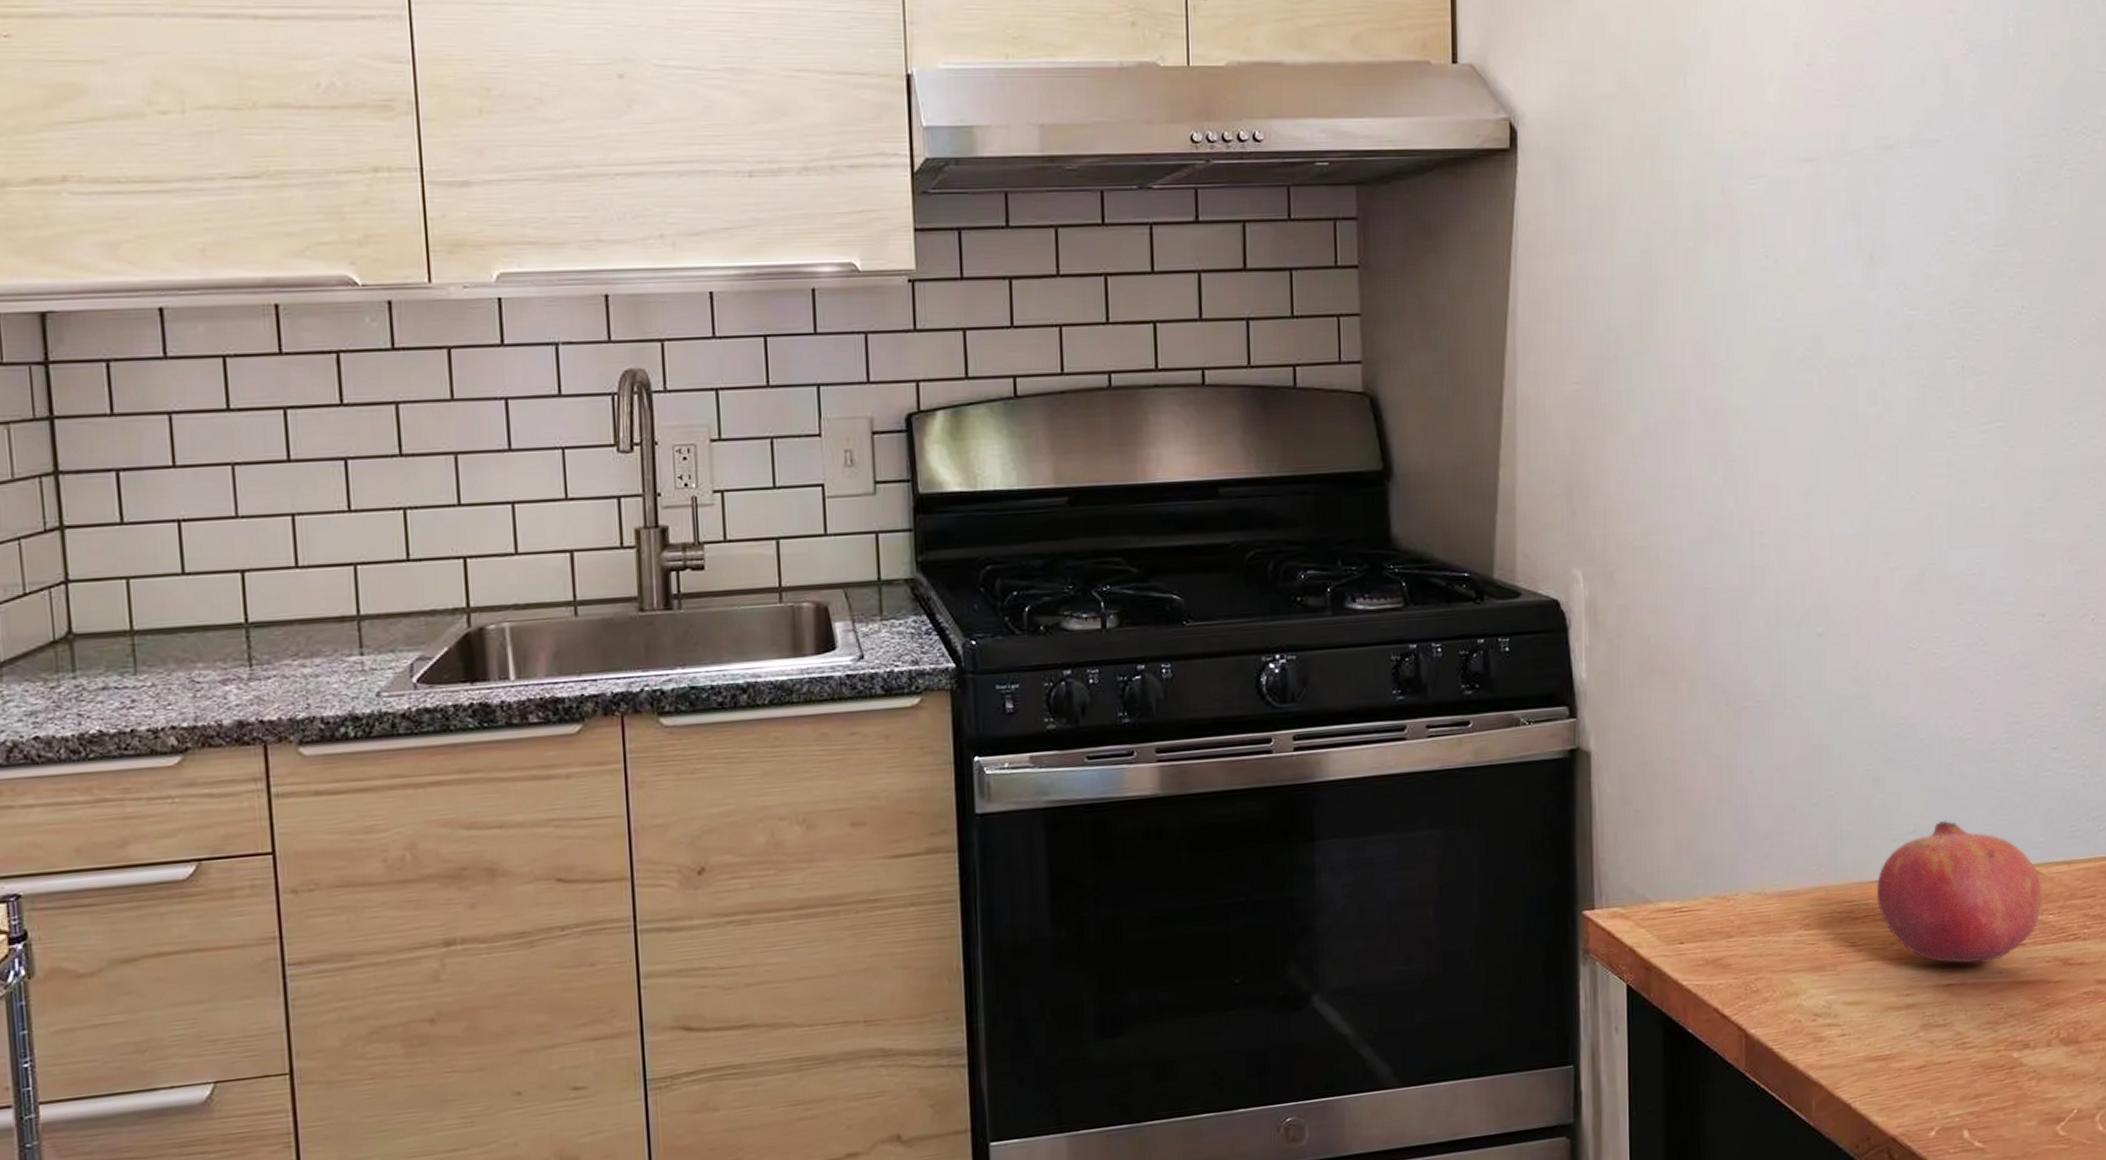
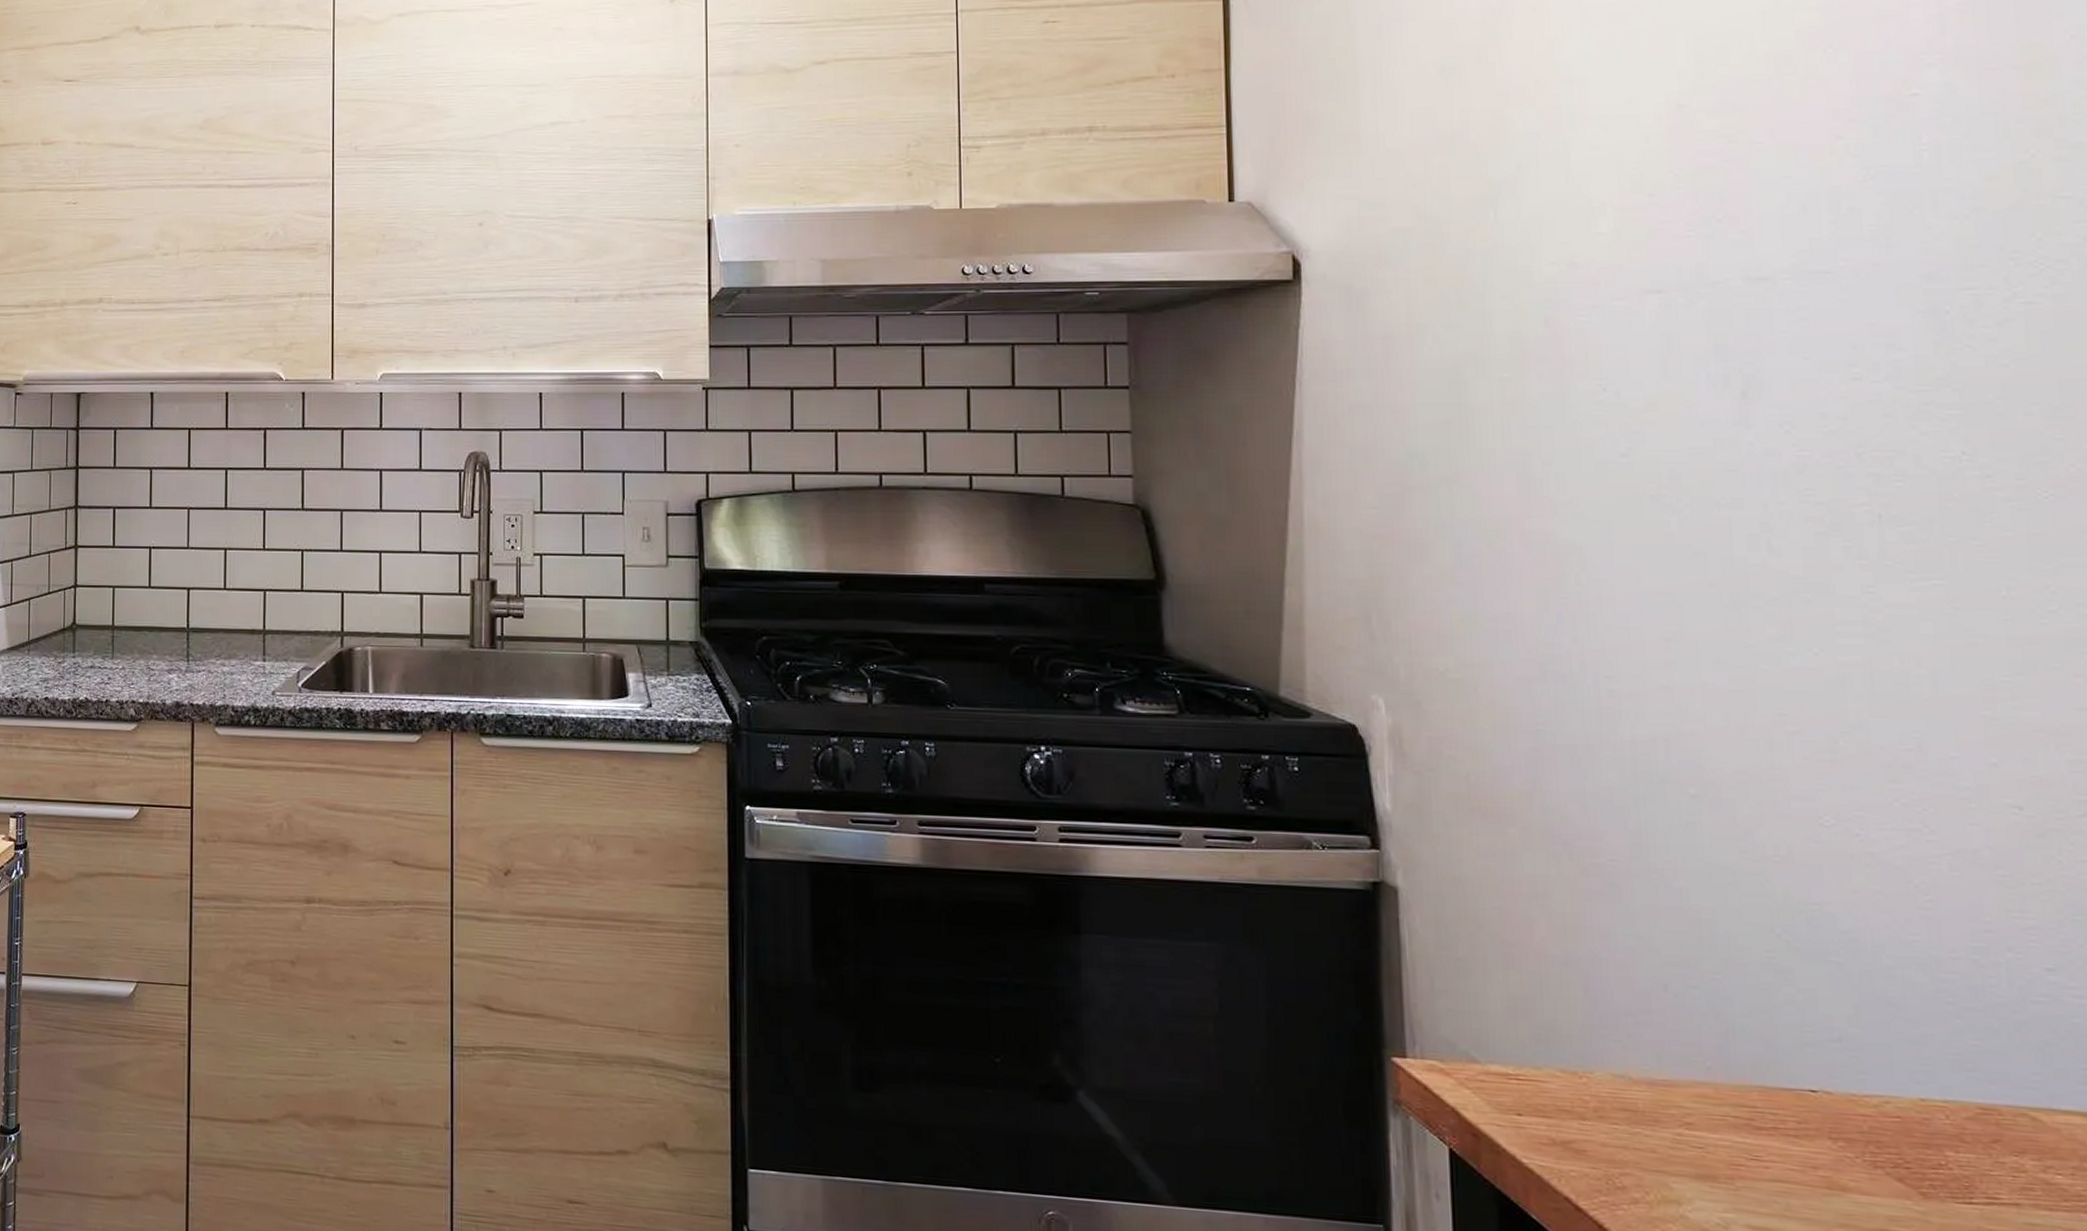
pomegranate: present [1876,820,2042,963] -> none [1788,1032,2044,1217]

